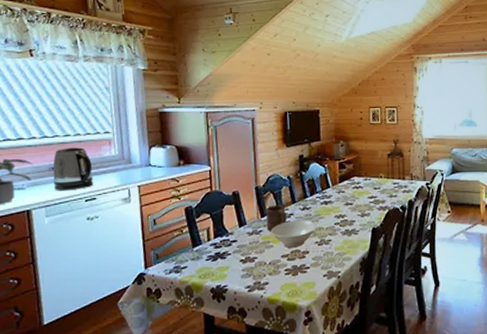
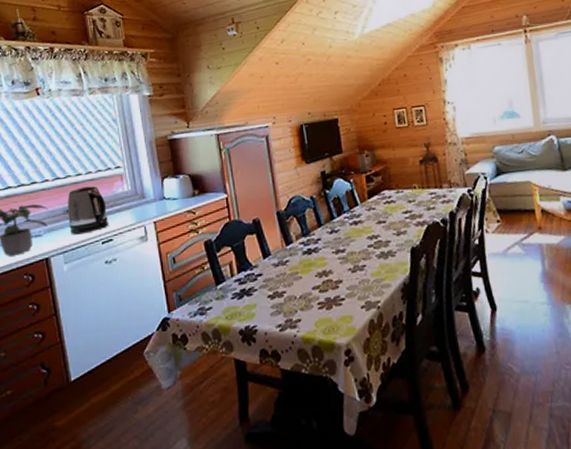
cup: present [266,205,287,231] -> none [290,230,314,260]
bowl: present [270,220,316,248] -> none [297,244,348,278]

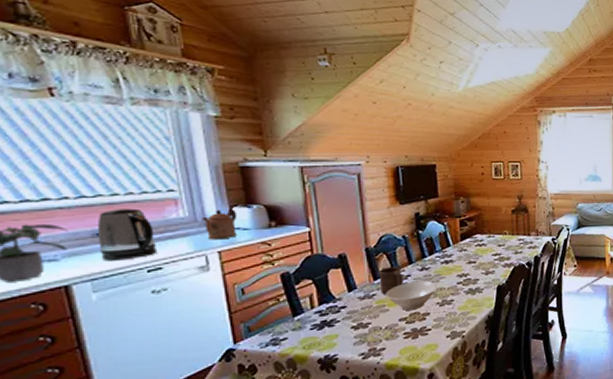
coffeepot: none [141,180,169,212] -> present [202,208,238,240]
cup: none [290,230,314,260] -> present [379,267,403,294]
bowl: none [297,244,348,278] -> present [385,281,437,311]

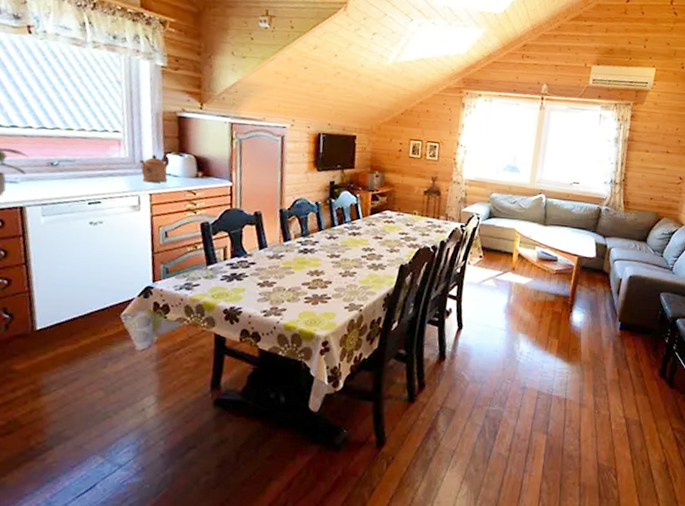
kettle: present [97,208,158,262] -> none [51,142,99,191]
cup: present [379,267,403,294] -> none [288,231,312,257]
bowl: present [385,281,437,311] -> none [292,248,342,277]

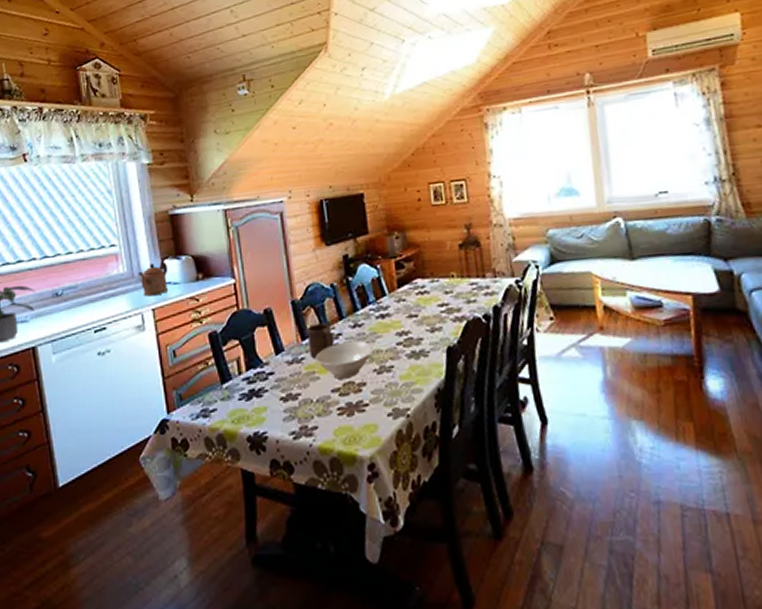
cup: none [288,231,312,257] -> present [307,323,334,358]
bowl: none [292,248,342,277] -> present [314,340,373,379]

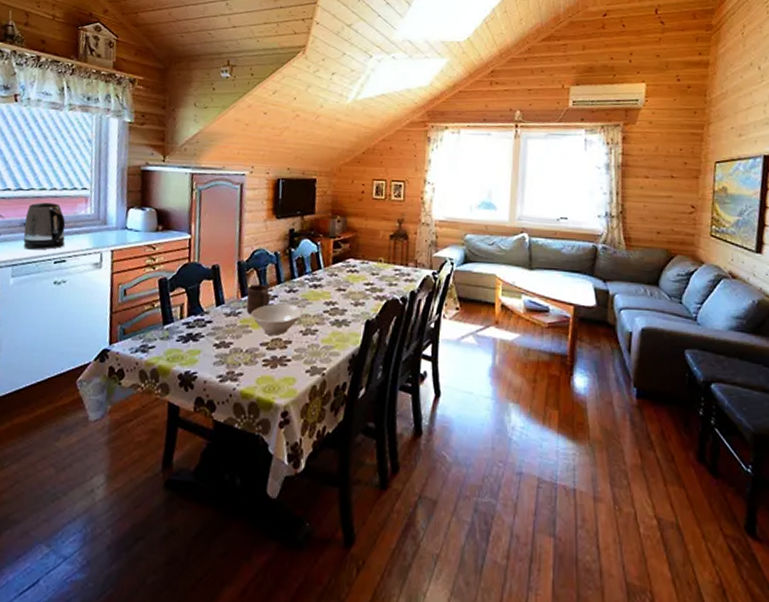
kettle: none [56,266,103,322] -> present [23,202,66,250]
coffeepot: present [138,261,169,297] -> none [103,209,133,239]

